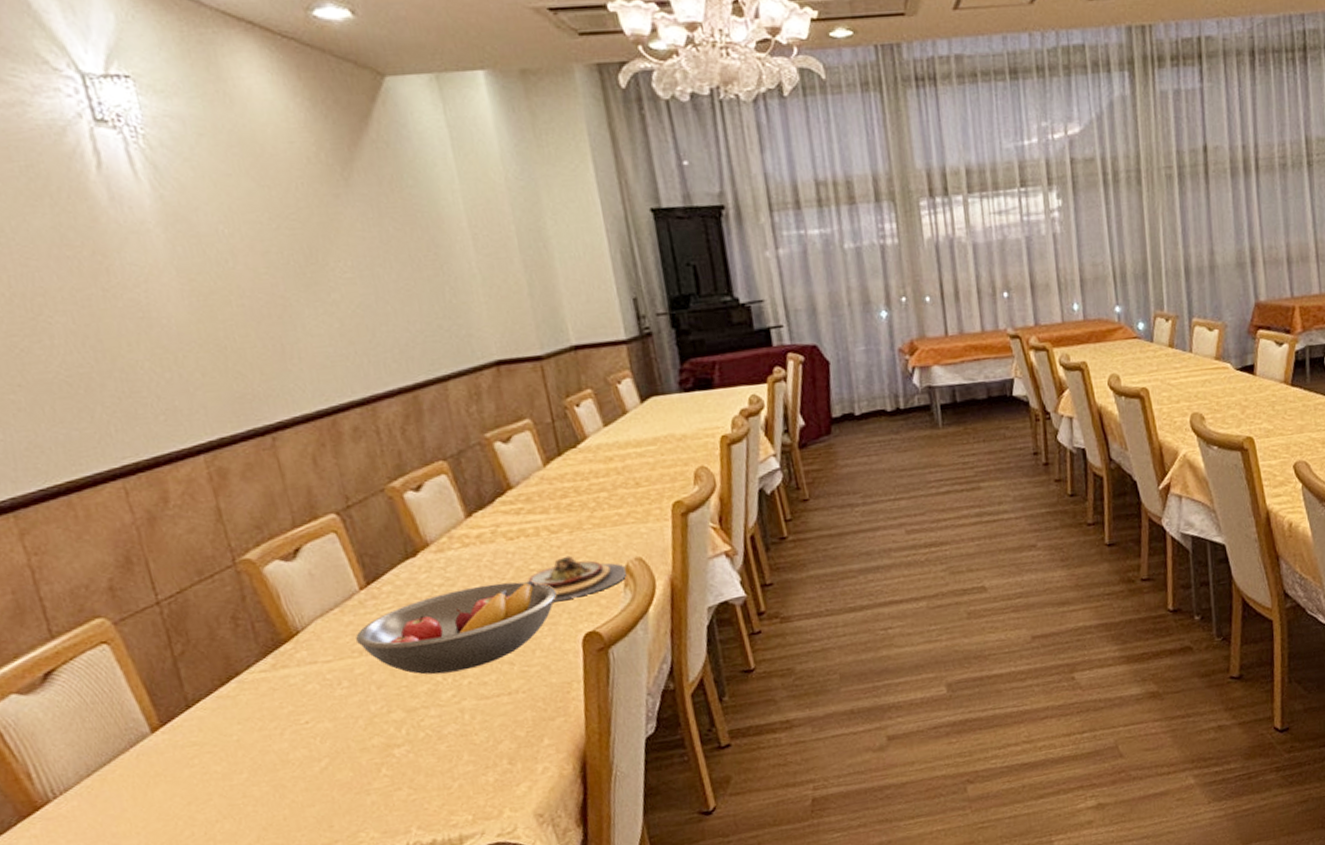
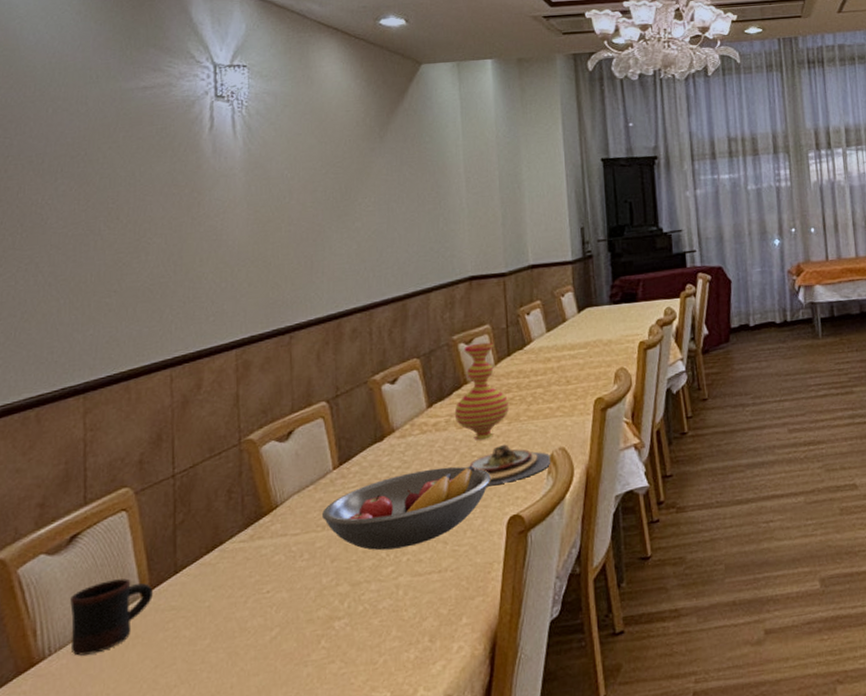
mug: none [63,715,167,797] -> present [70,578,153,656]
vase: none [500,440,569,552] -> present [454,342,510,439]

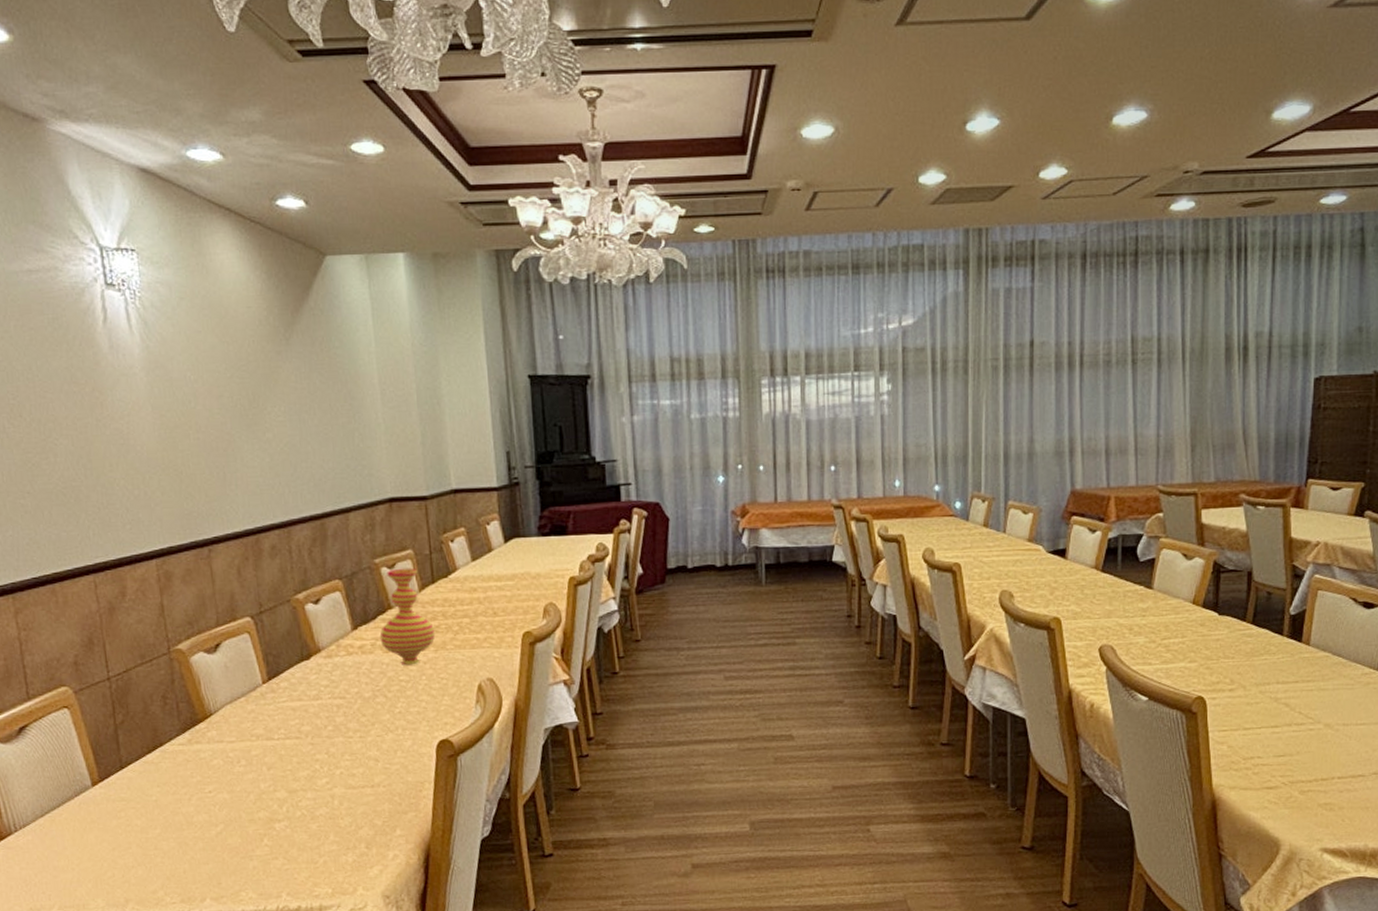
mug: present [70,578,153,656] -> none [27,769,103,834]
fruit bowl: present [322,465,491,551] -> none [255,689,419,763]
plate: present [460,444,553,485] -> none [387,671,481,709]

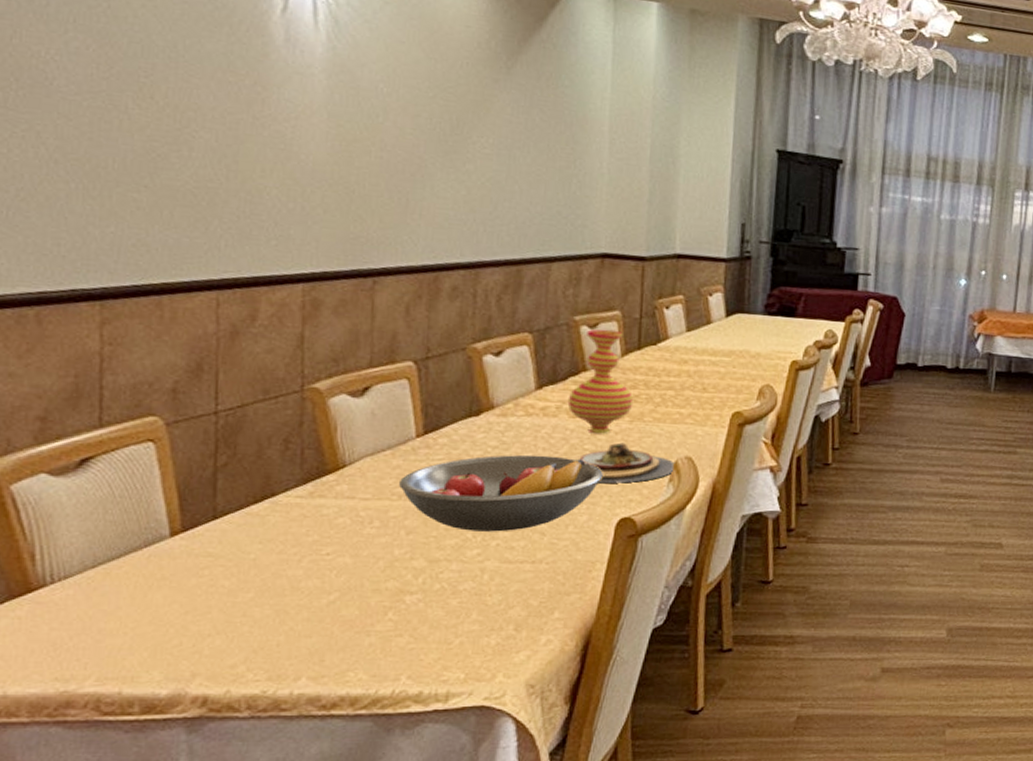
fruit bowl: none [255,689,419,763] -> present [399,454,603,532]
plate: none [387,671,481,709] -> present [568,442,676,483]

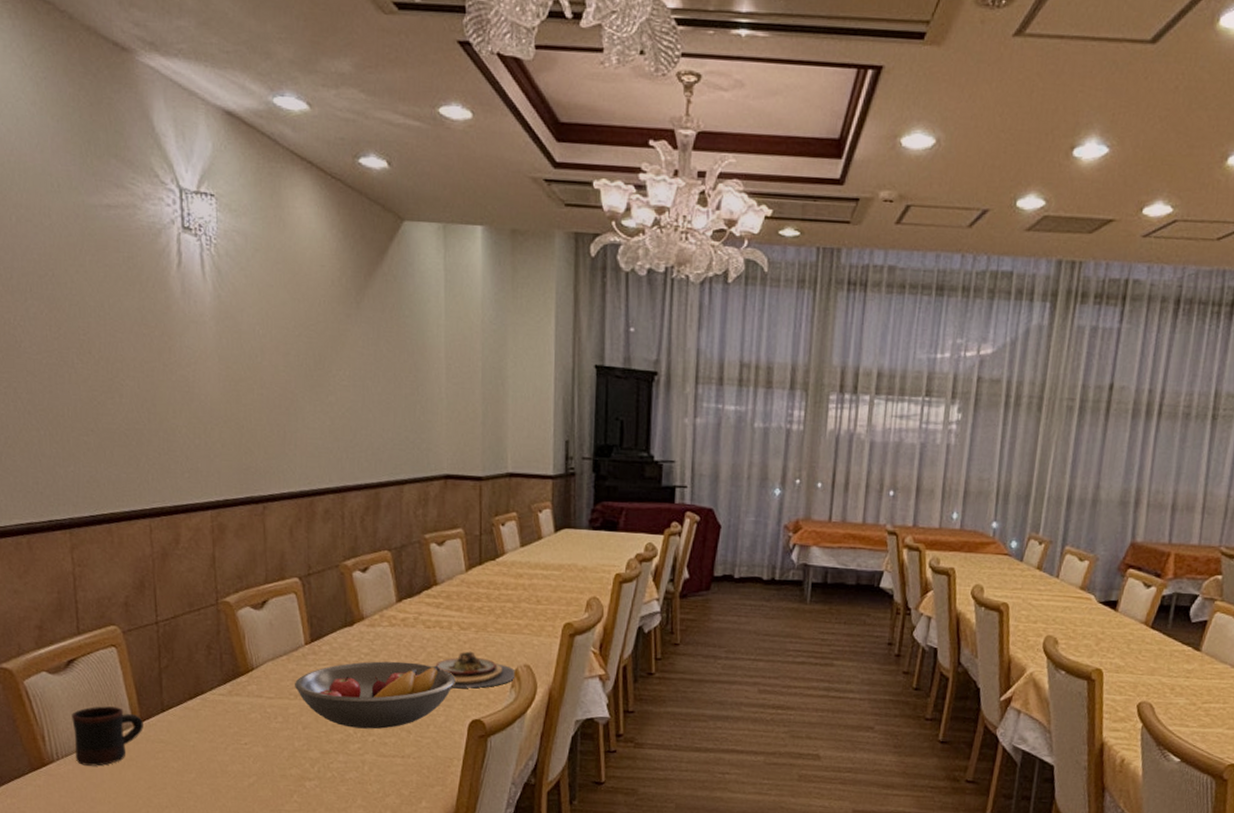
mug: none [79,514,185,589] -> present [72,706,143,766]
vase: present [567,329,634,433] -> none [423,546,478,642]

